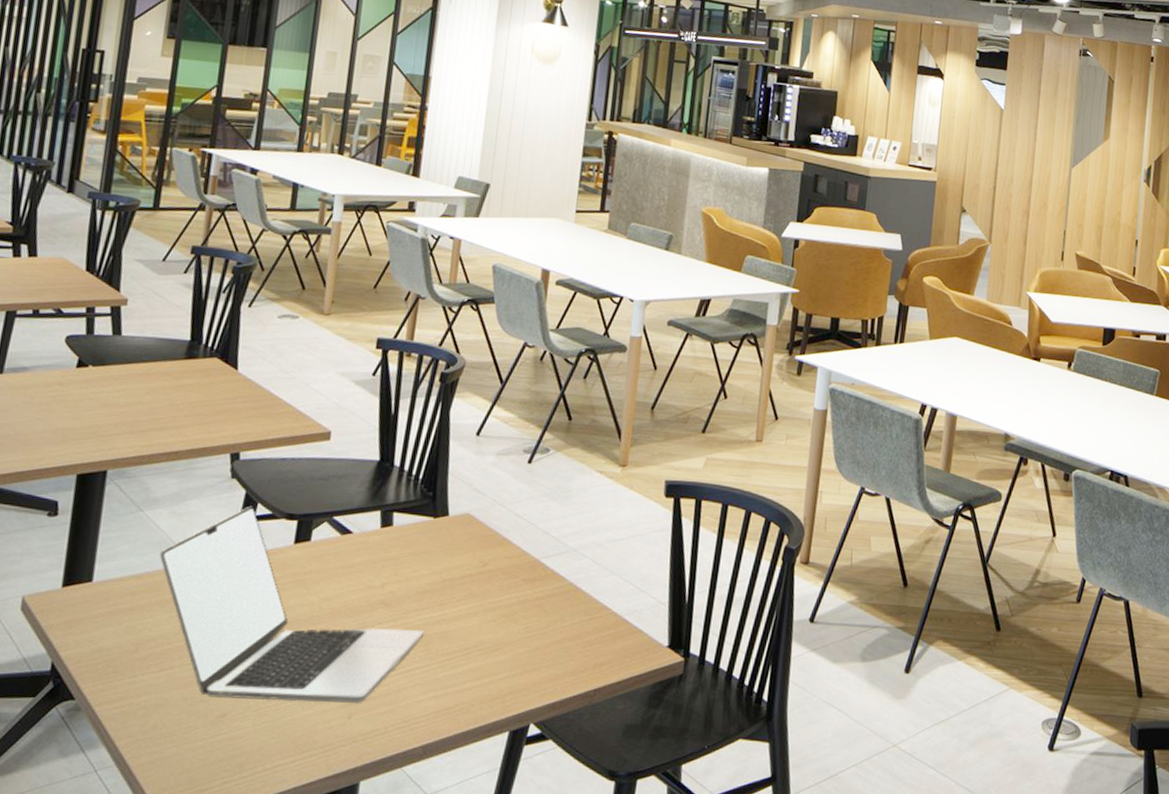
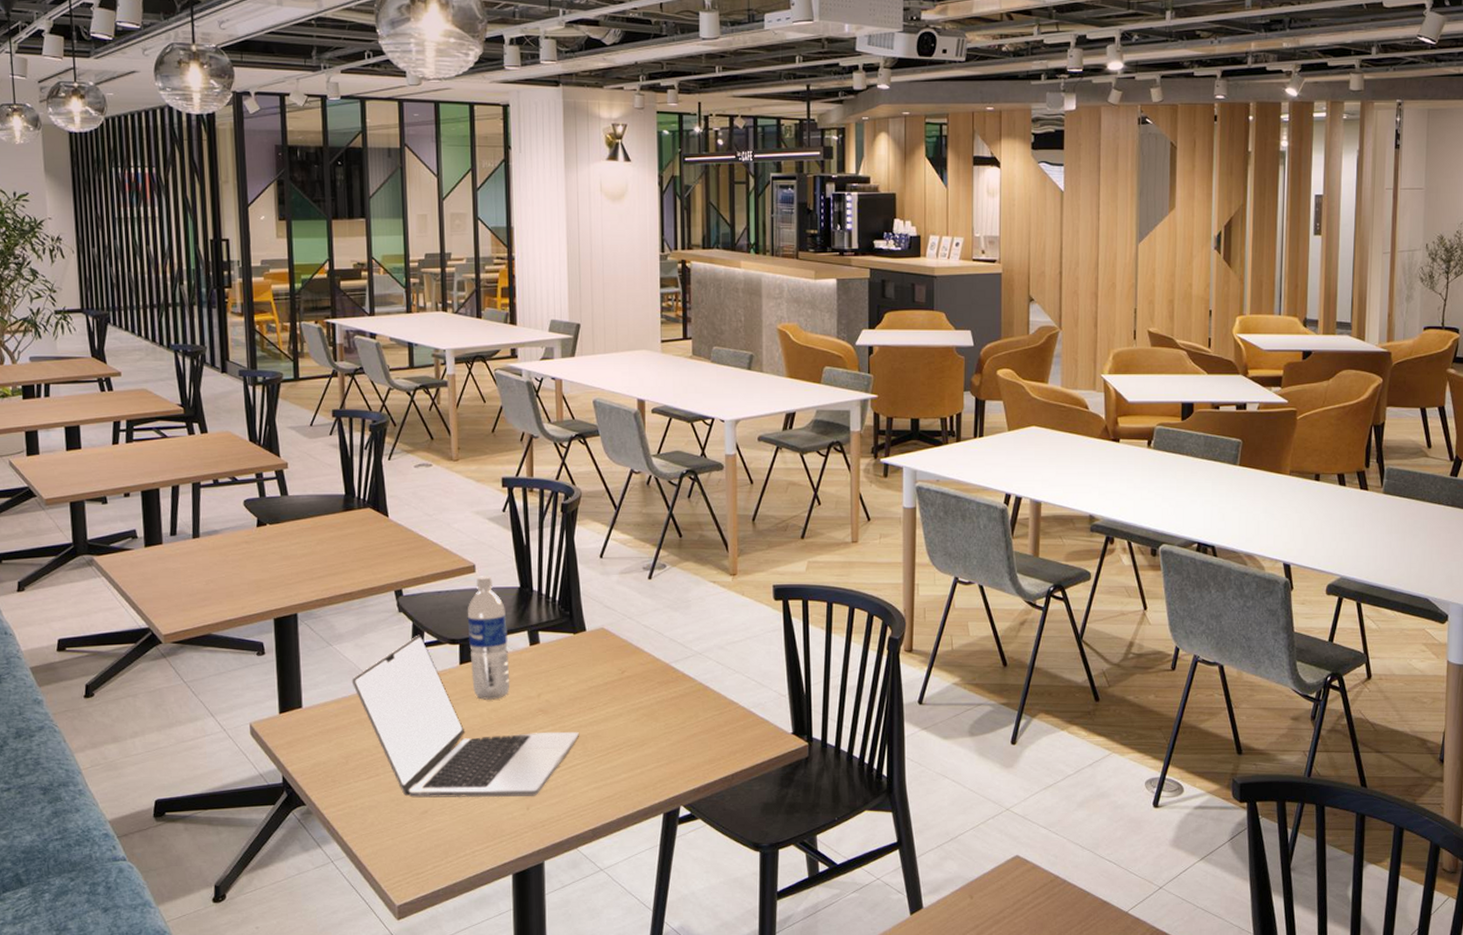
water bottle: none [306,444,359,587] -> present [467,576,510,700]

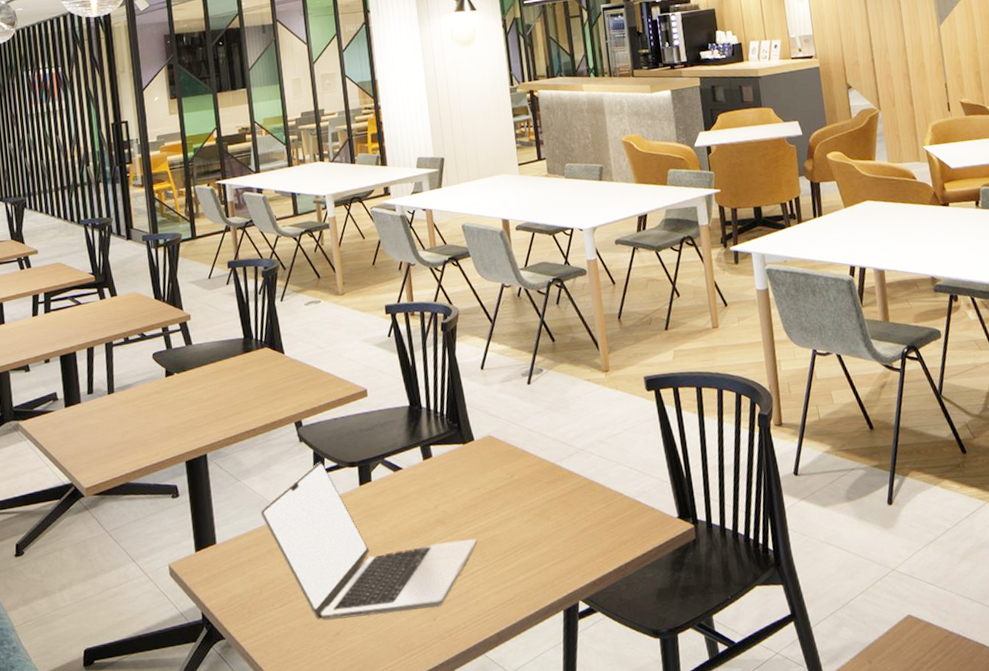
water bottle: present [467,576,510,700] -> none [363,398,408,517]

